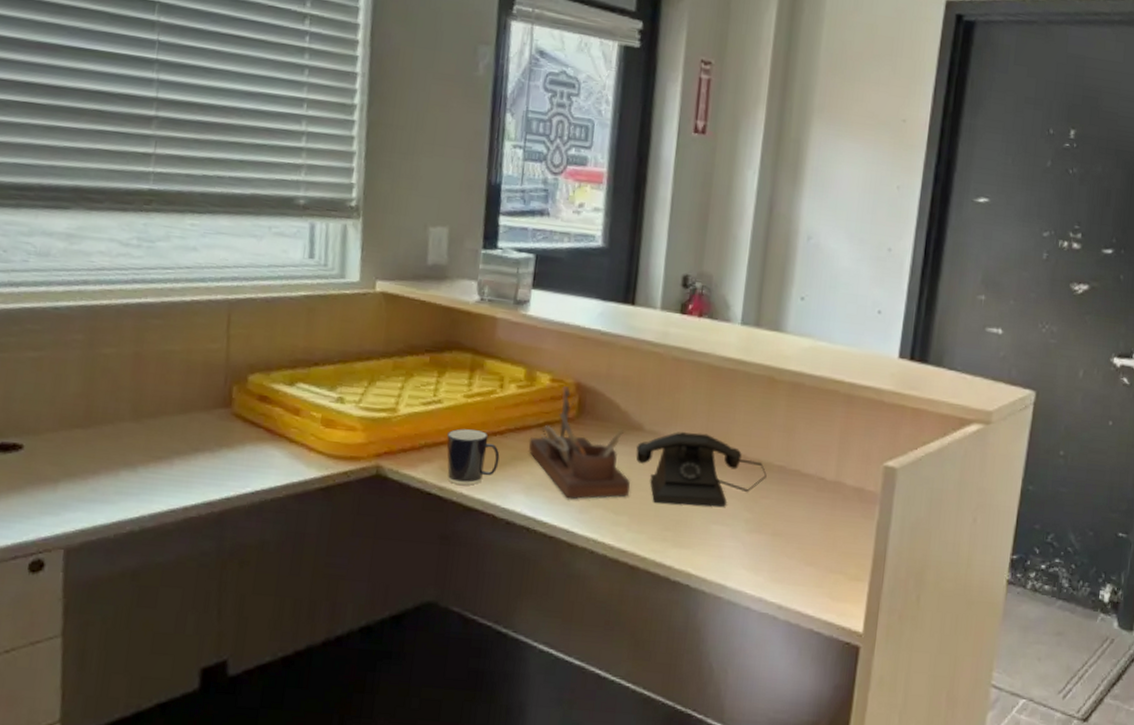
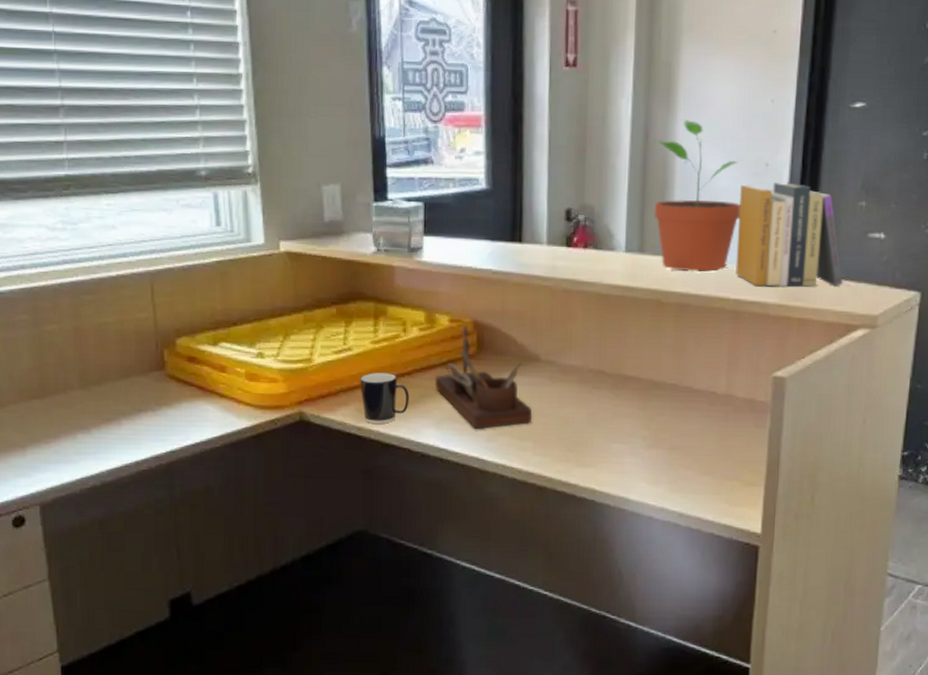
telephone: present [635,431,767,507] -> none [535,358,660,427]
potted plant: none [772,197,861,353] -> present [653,120,741,272]
books: none [852,267,960,378] -> present [735,182,843,287]

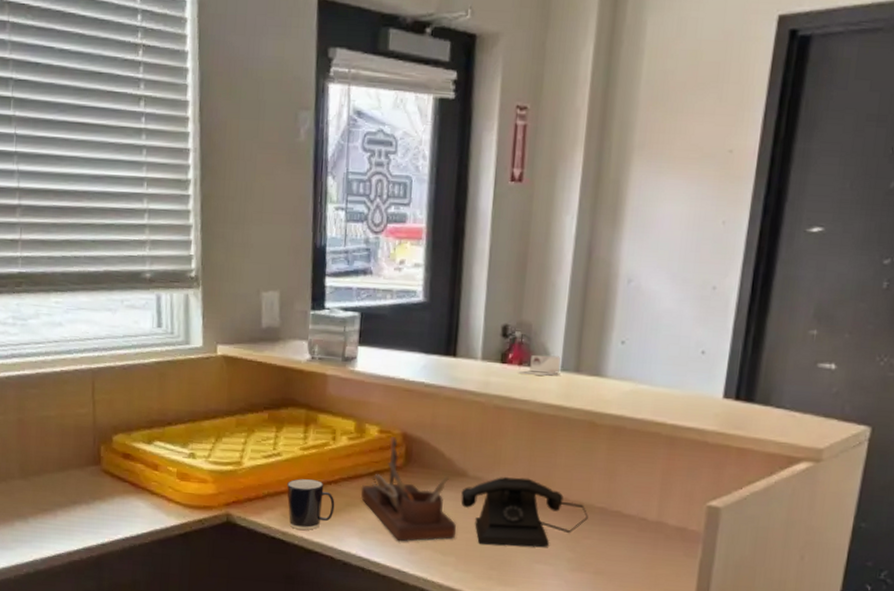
telephone: none [535,358,660,427] -> present [461,476,588,547]
business card: none [584,237,624,258] -> present [518,354,560,376]
potted plant: present [653,120,741,272] -> none [592,239,684,395]
books: present [735,182,843,287] -> none [674,306,788,417]

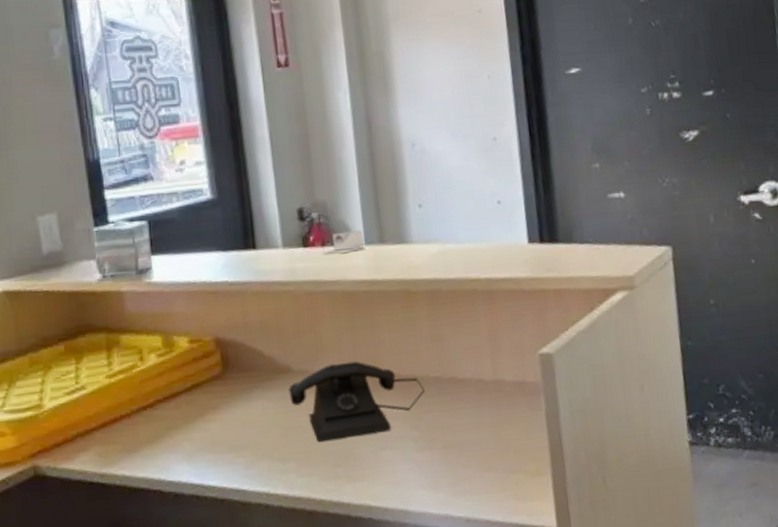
mug: present [287,478,335,530] -> none [97,408,155,468]
desk organizer: present [360,437,457,541] -> none [180,344,292,457]

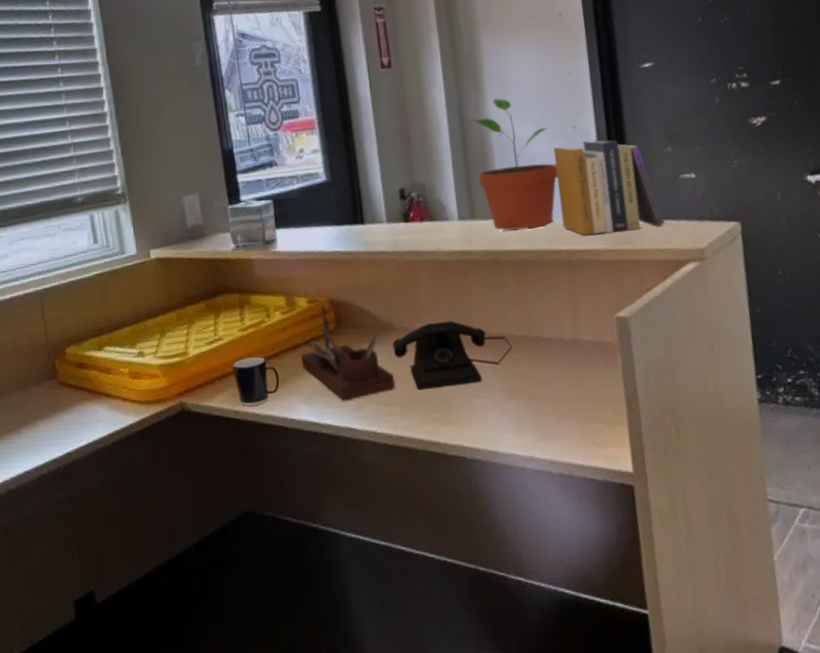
mug: none [97,408,155,468] -> present [232,356,280,406]
desk organizer: none [180,344,292,457] -> present [300,304,396,400]
business card: present [322,230,364,256] -> none [421,207,457,230]
potted plant: none [383,104,477,257] -> present [473,98,558,231]
books: none [472,153,593,263] -> present [553,139,665,236]

